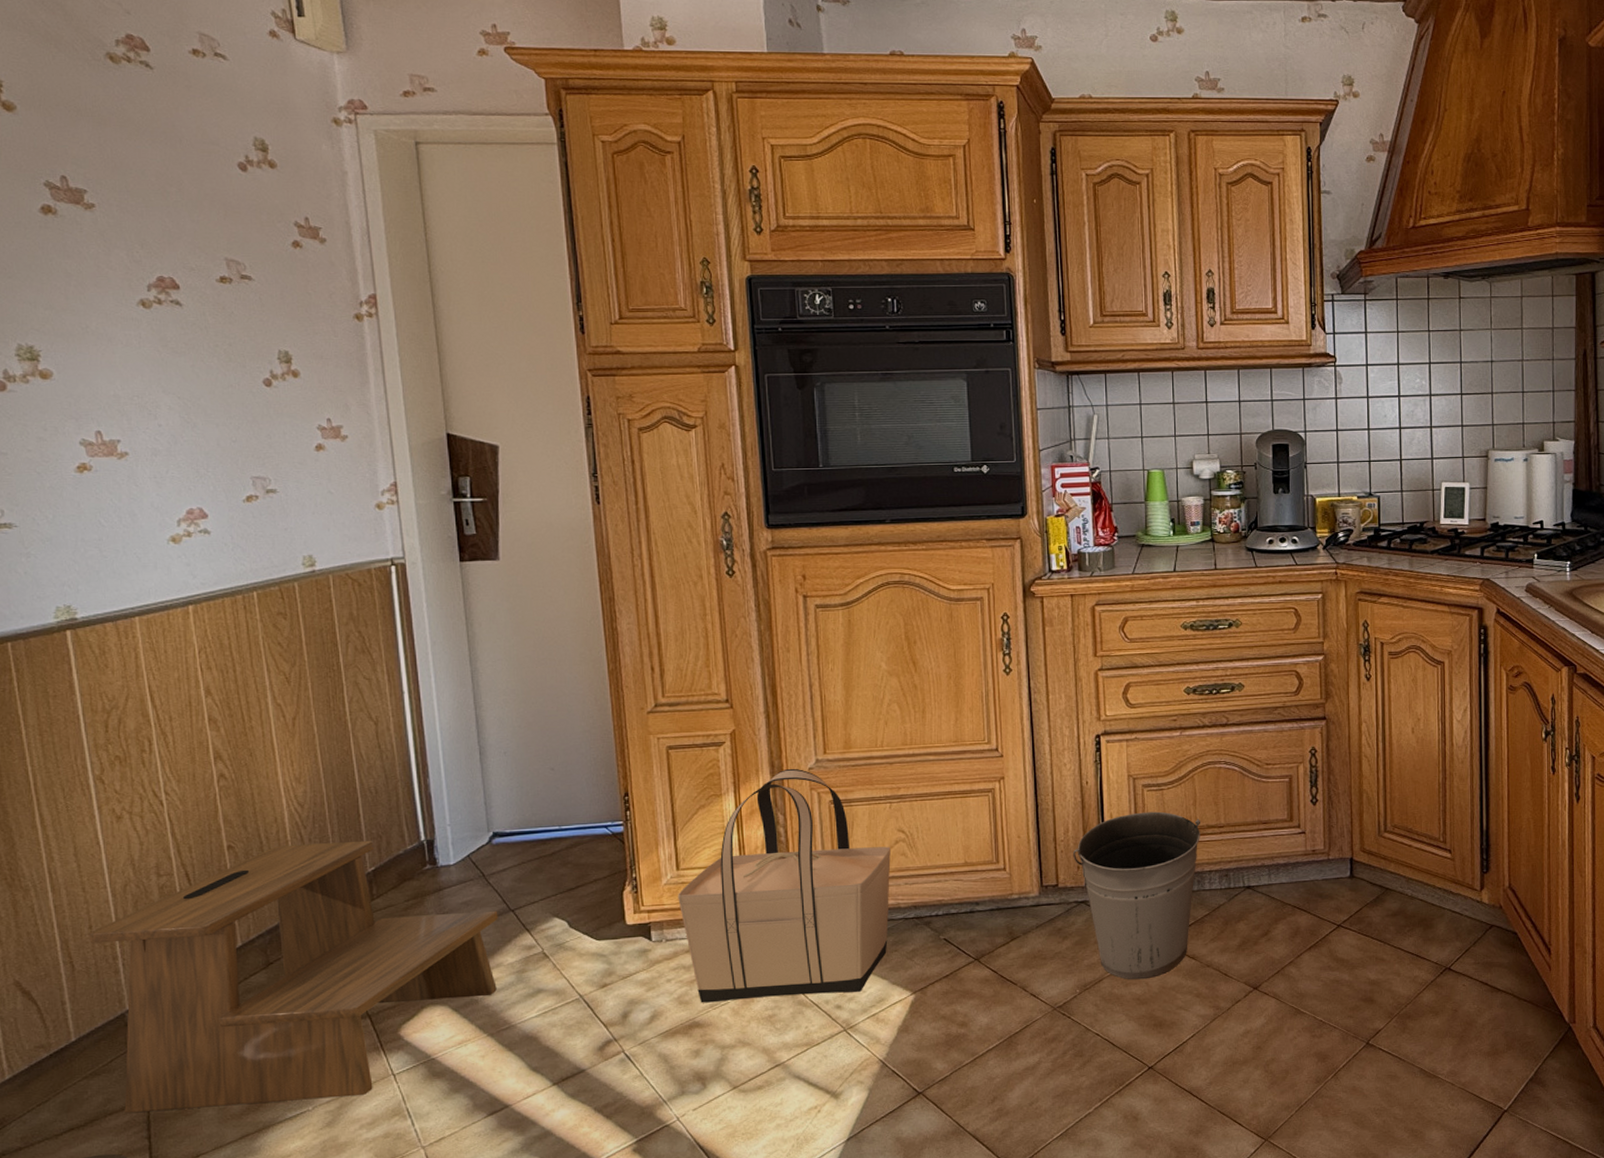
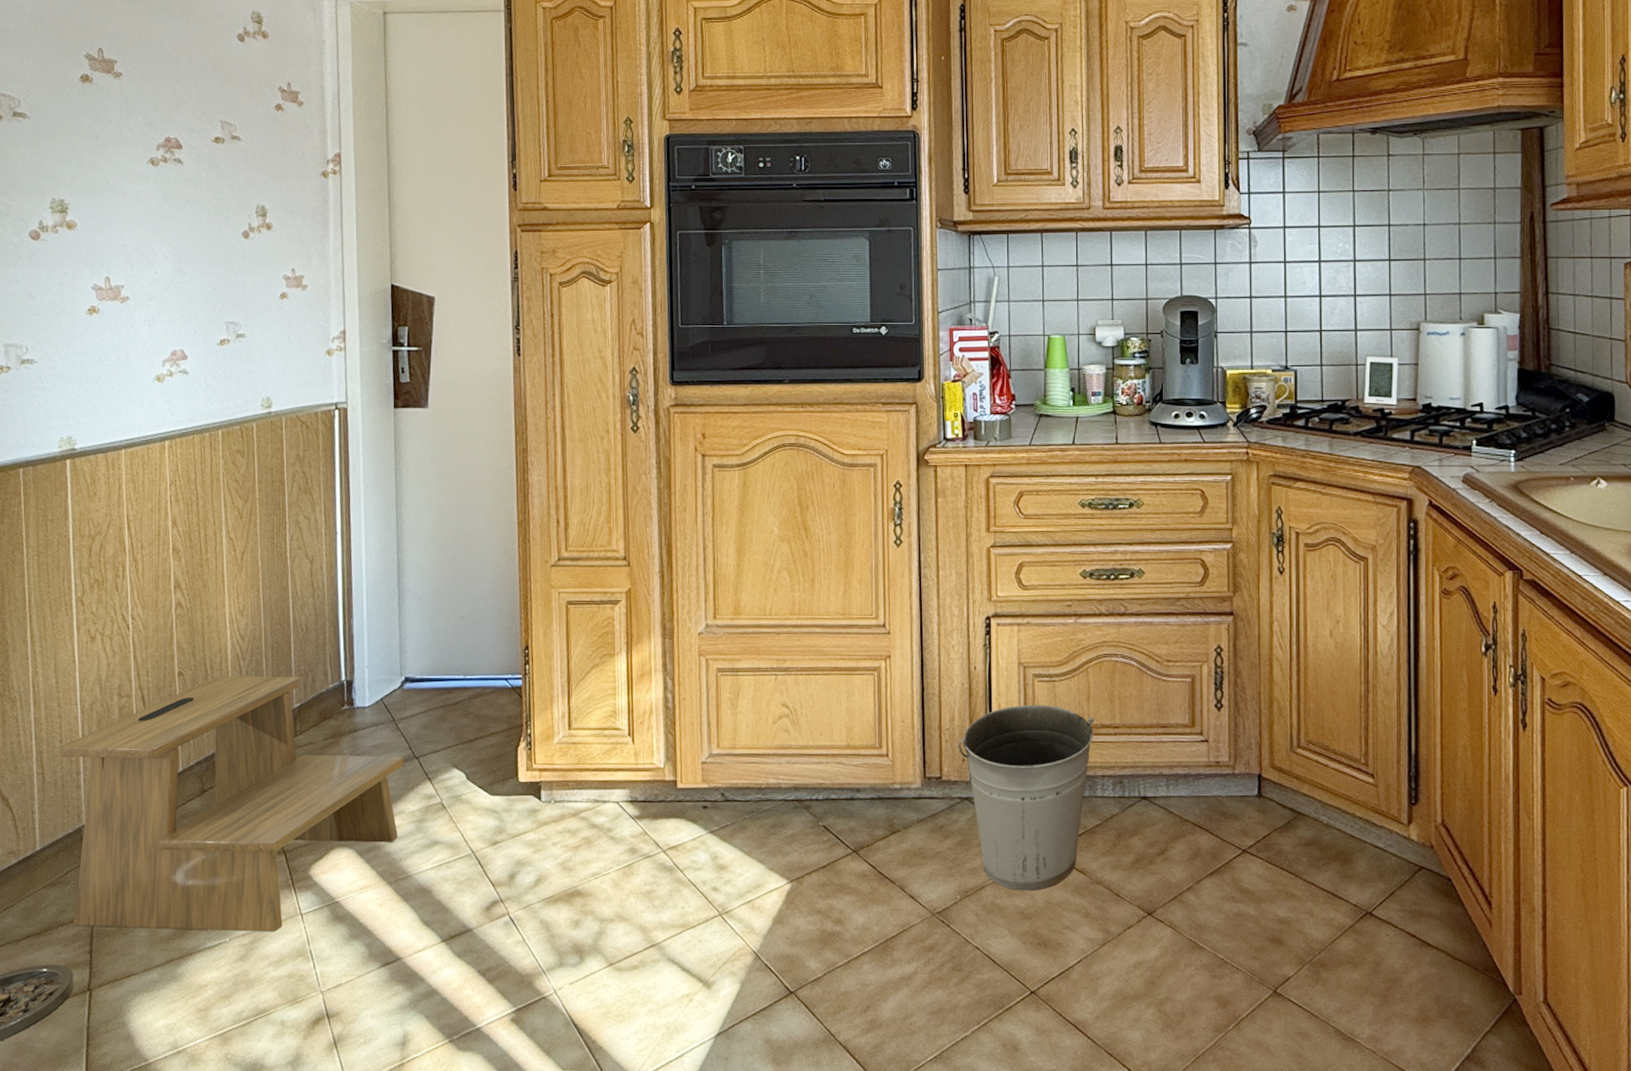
shopping bag: present [678,768,891,1003] -> none [568,632,774,875]

